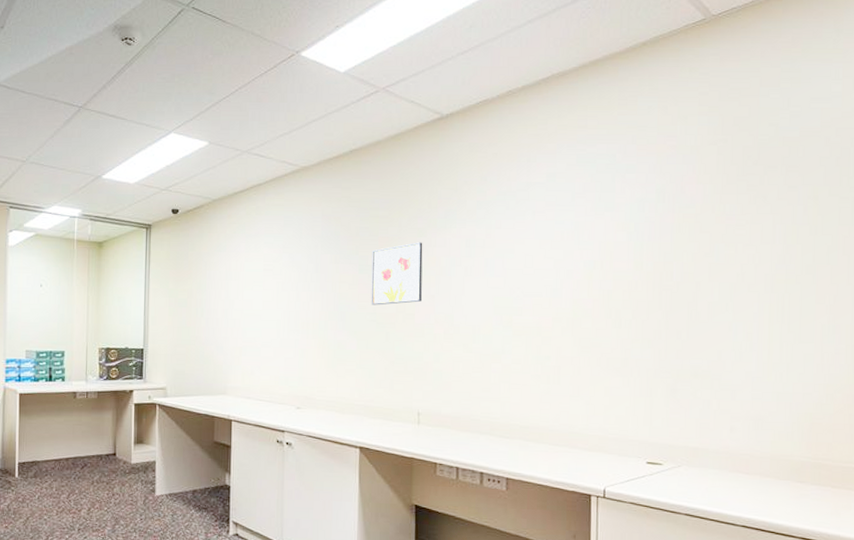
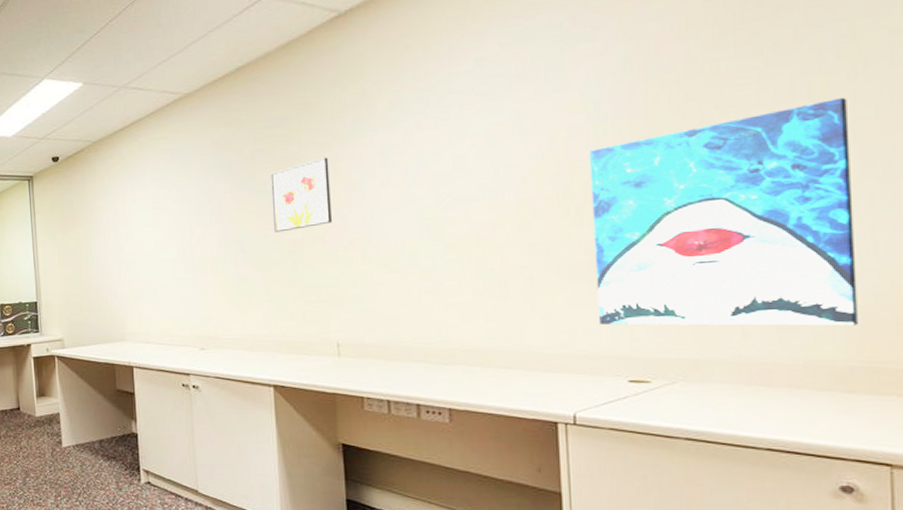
wall art: none [627,245,810,428] -> present [588,97,858,327]

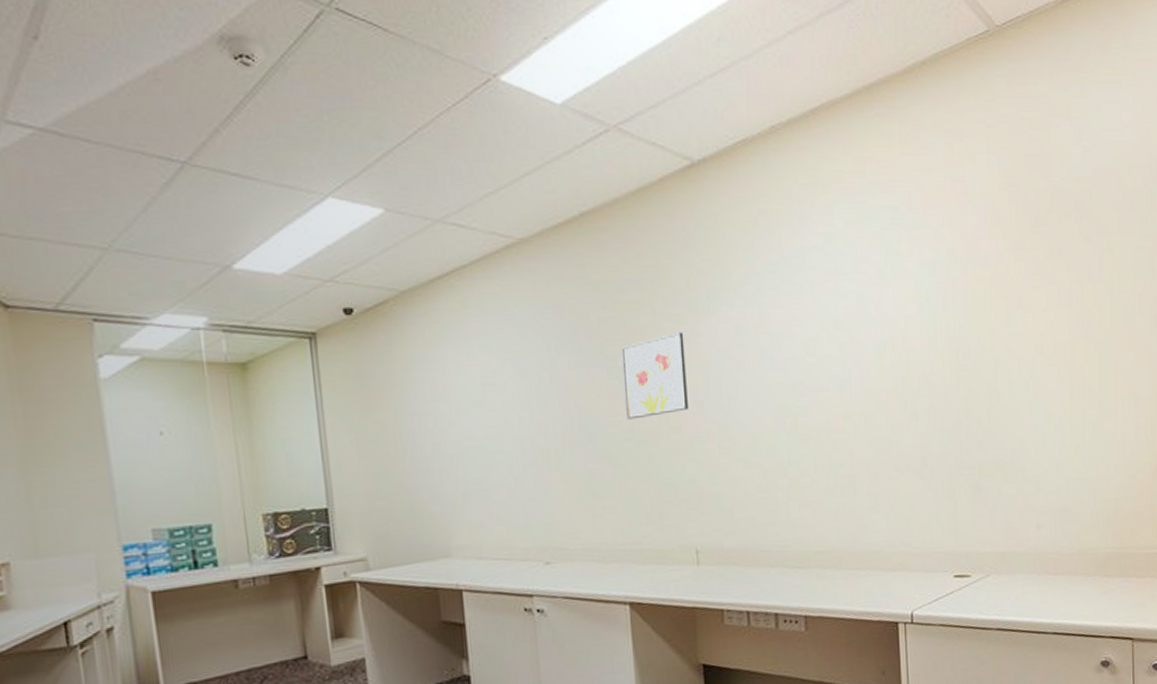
wall art: present [588,97,858,327] -> none [922,306,1112,521]

